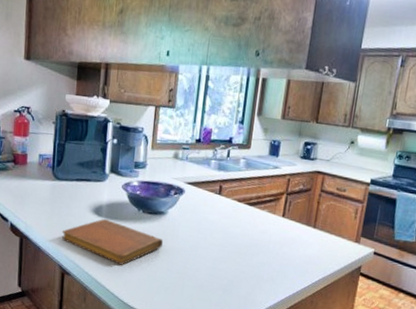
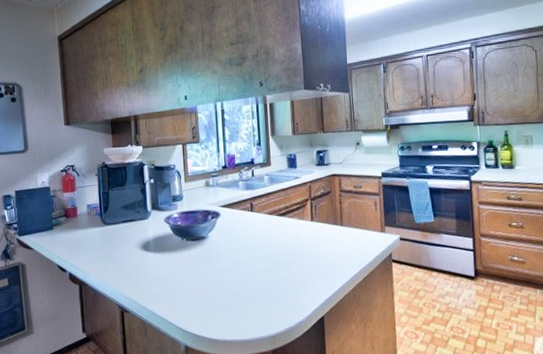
notebook: present [62,219,164,265] -> none [116,253,210,294]

